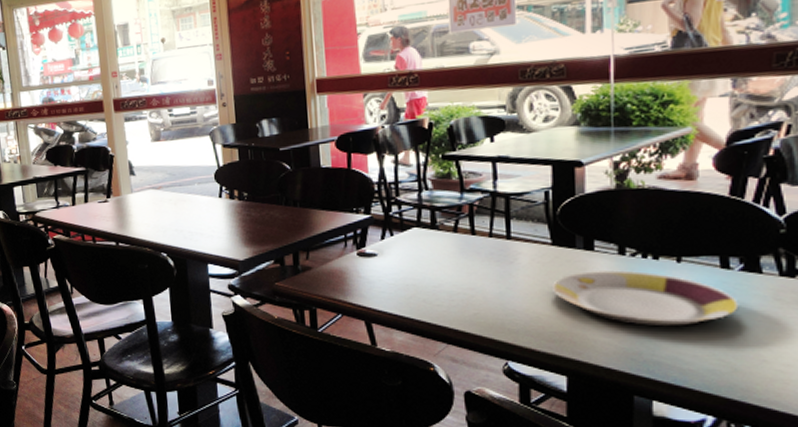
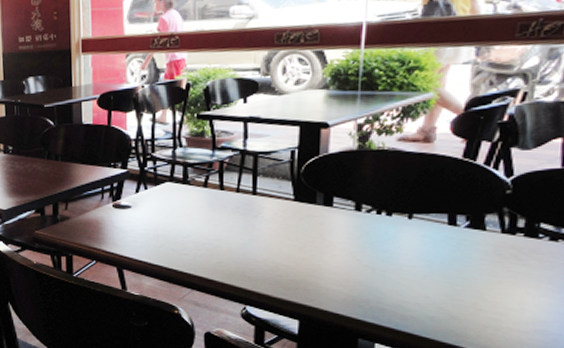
plate: present [553,270,739,327] -> none [292,225,462,277]

